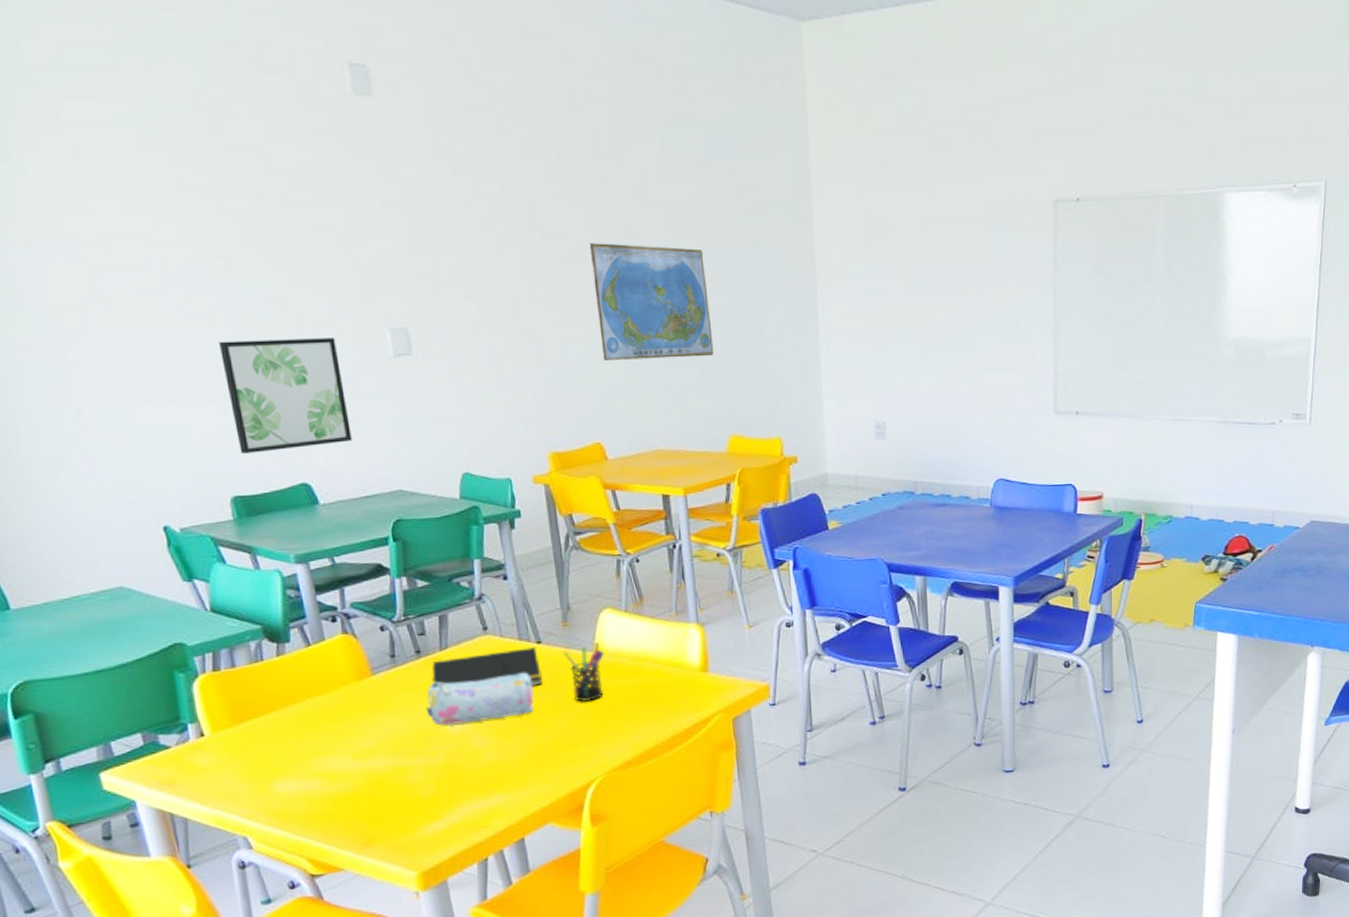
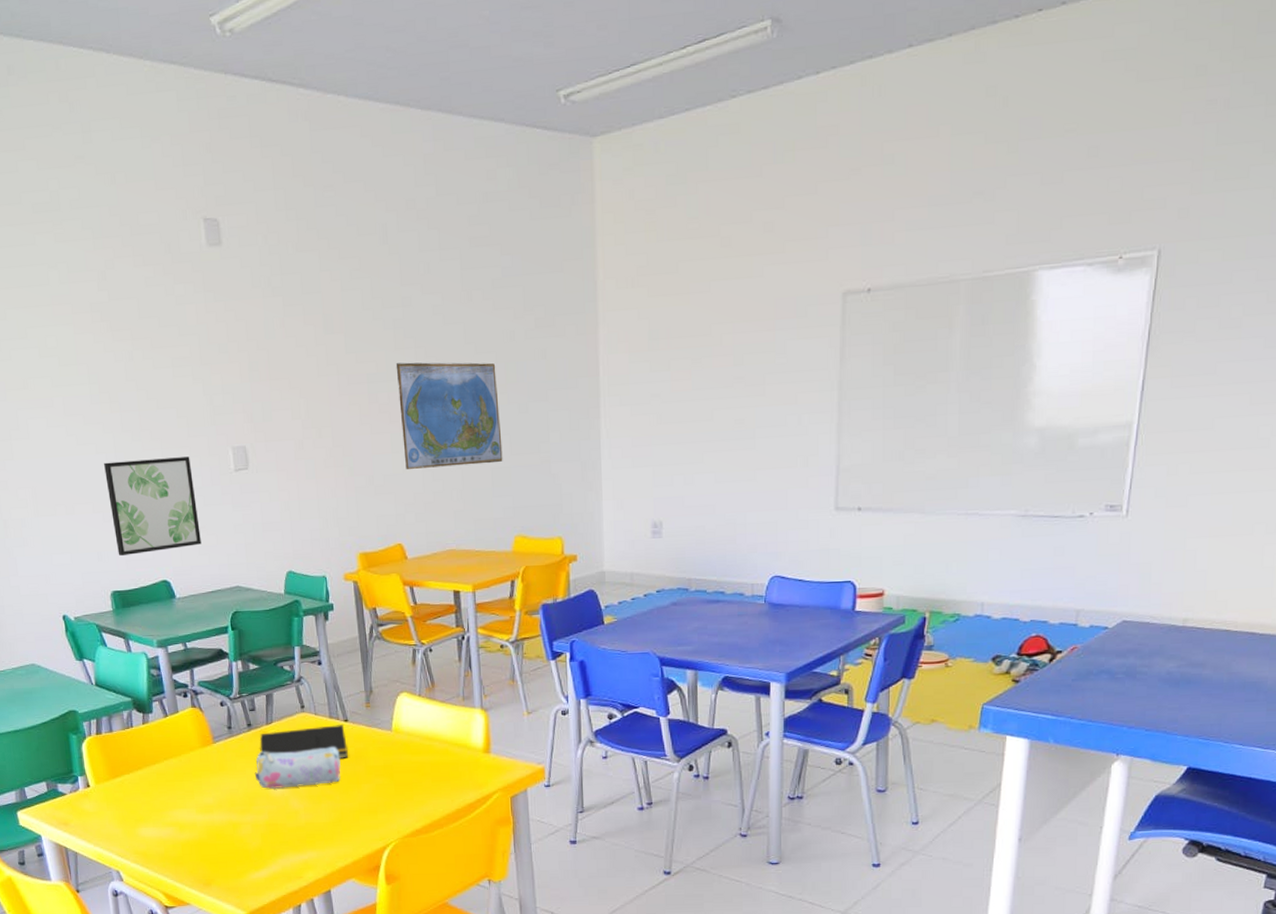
pen holder: present [563,642,604,702] -> none [366,722,400,774]

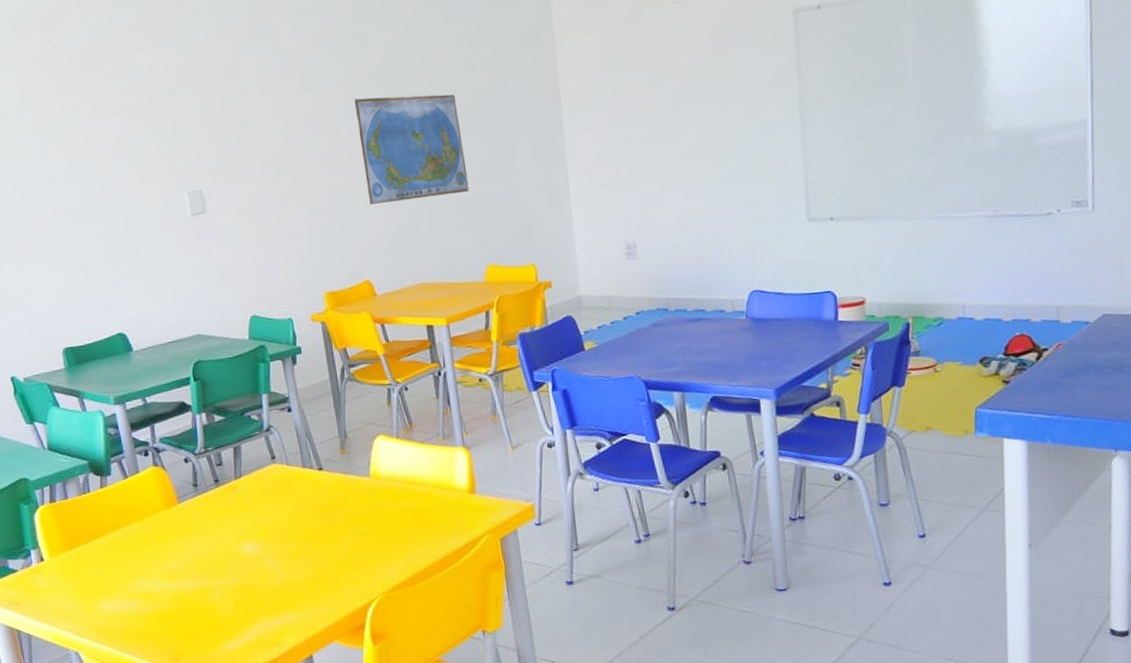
wall art: present [104,456,201,556] -> none [52,204,159,310]
pencil case: present [254,746,341,789] -> none [224,497,317,549]
notepad: present [259,725,348,759] -> none [228,474,325,511]

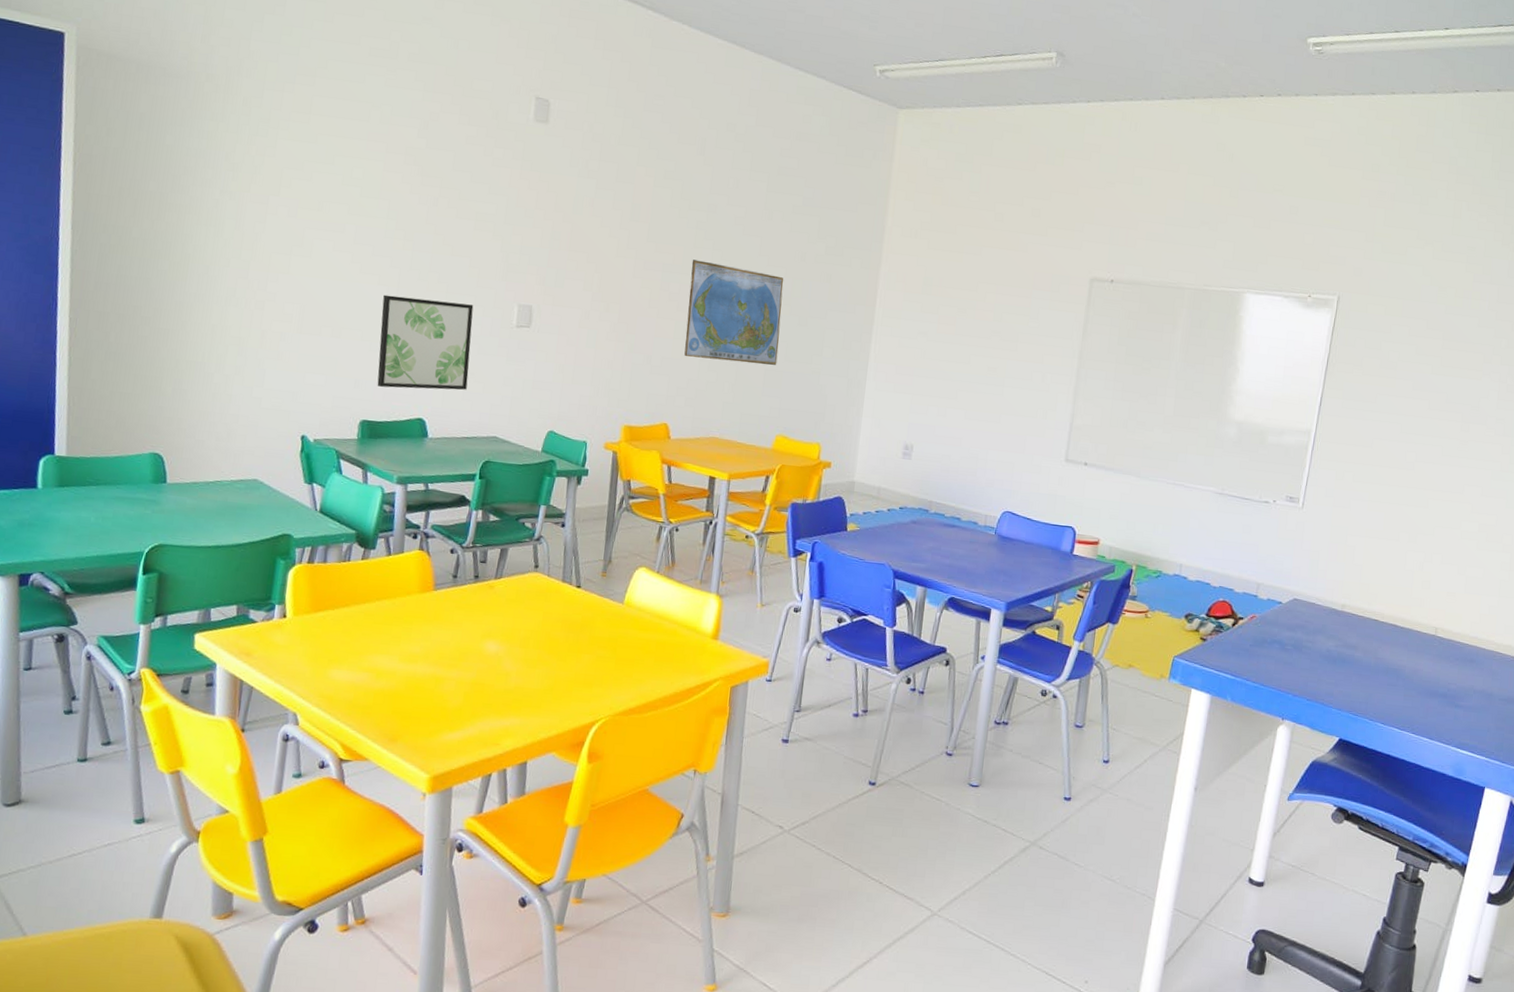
wall art: none [52,204,159,310] -> present [377,294,474,390]

